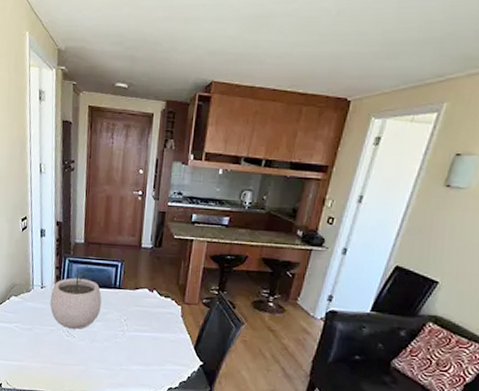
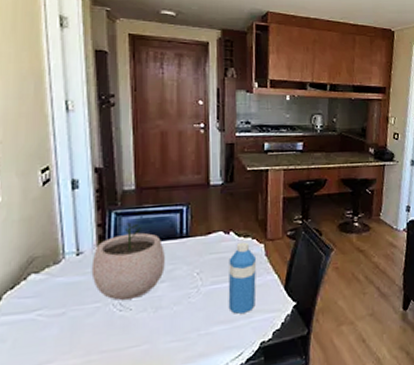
water bottle: none [146,301,174,362] -> present [228,242,257,315]

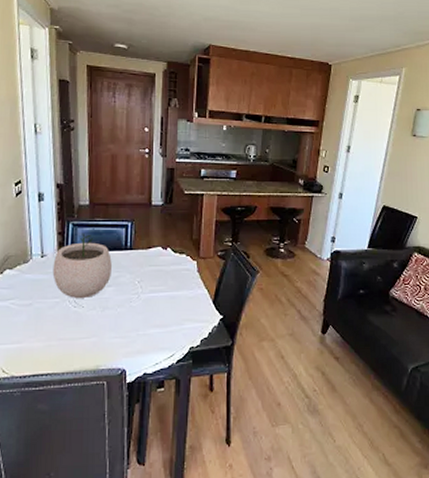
water bottle: present [228,242,257,315] -> none [163,258,190,322]

